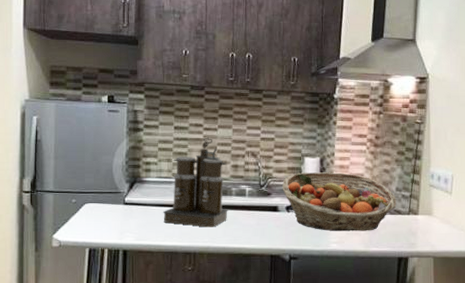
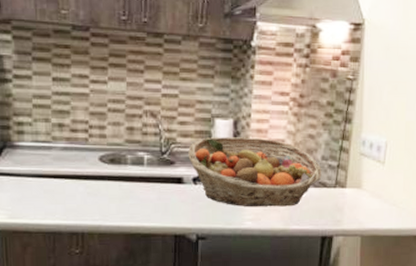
coffee maker: present [163,137,229,228] -> none [42,92,124,203]

